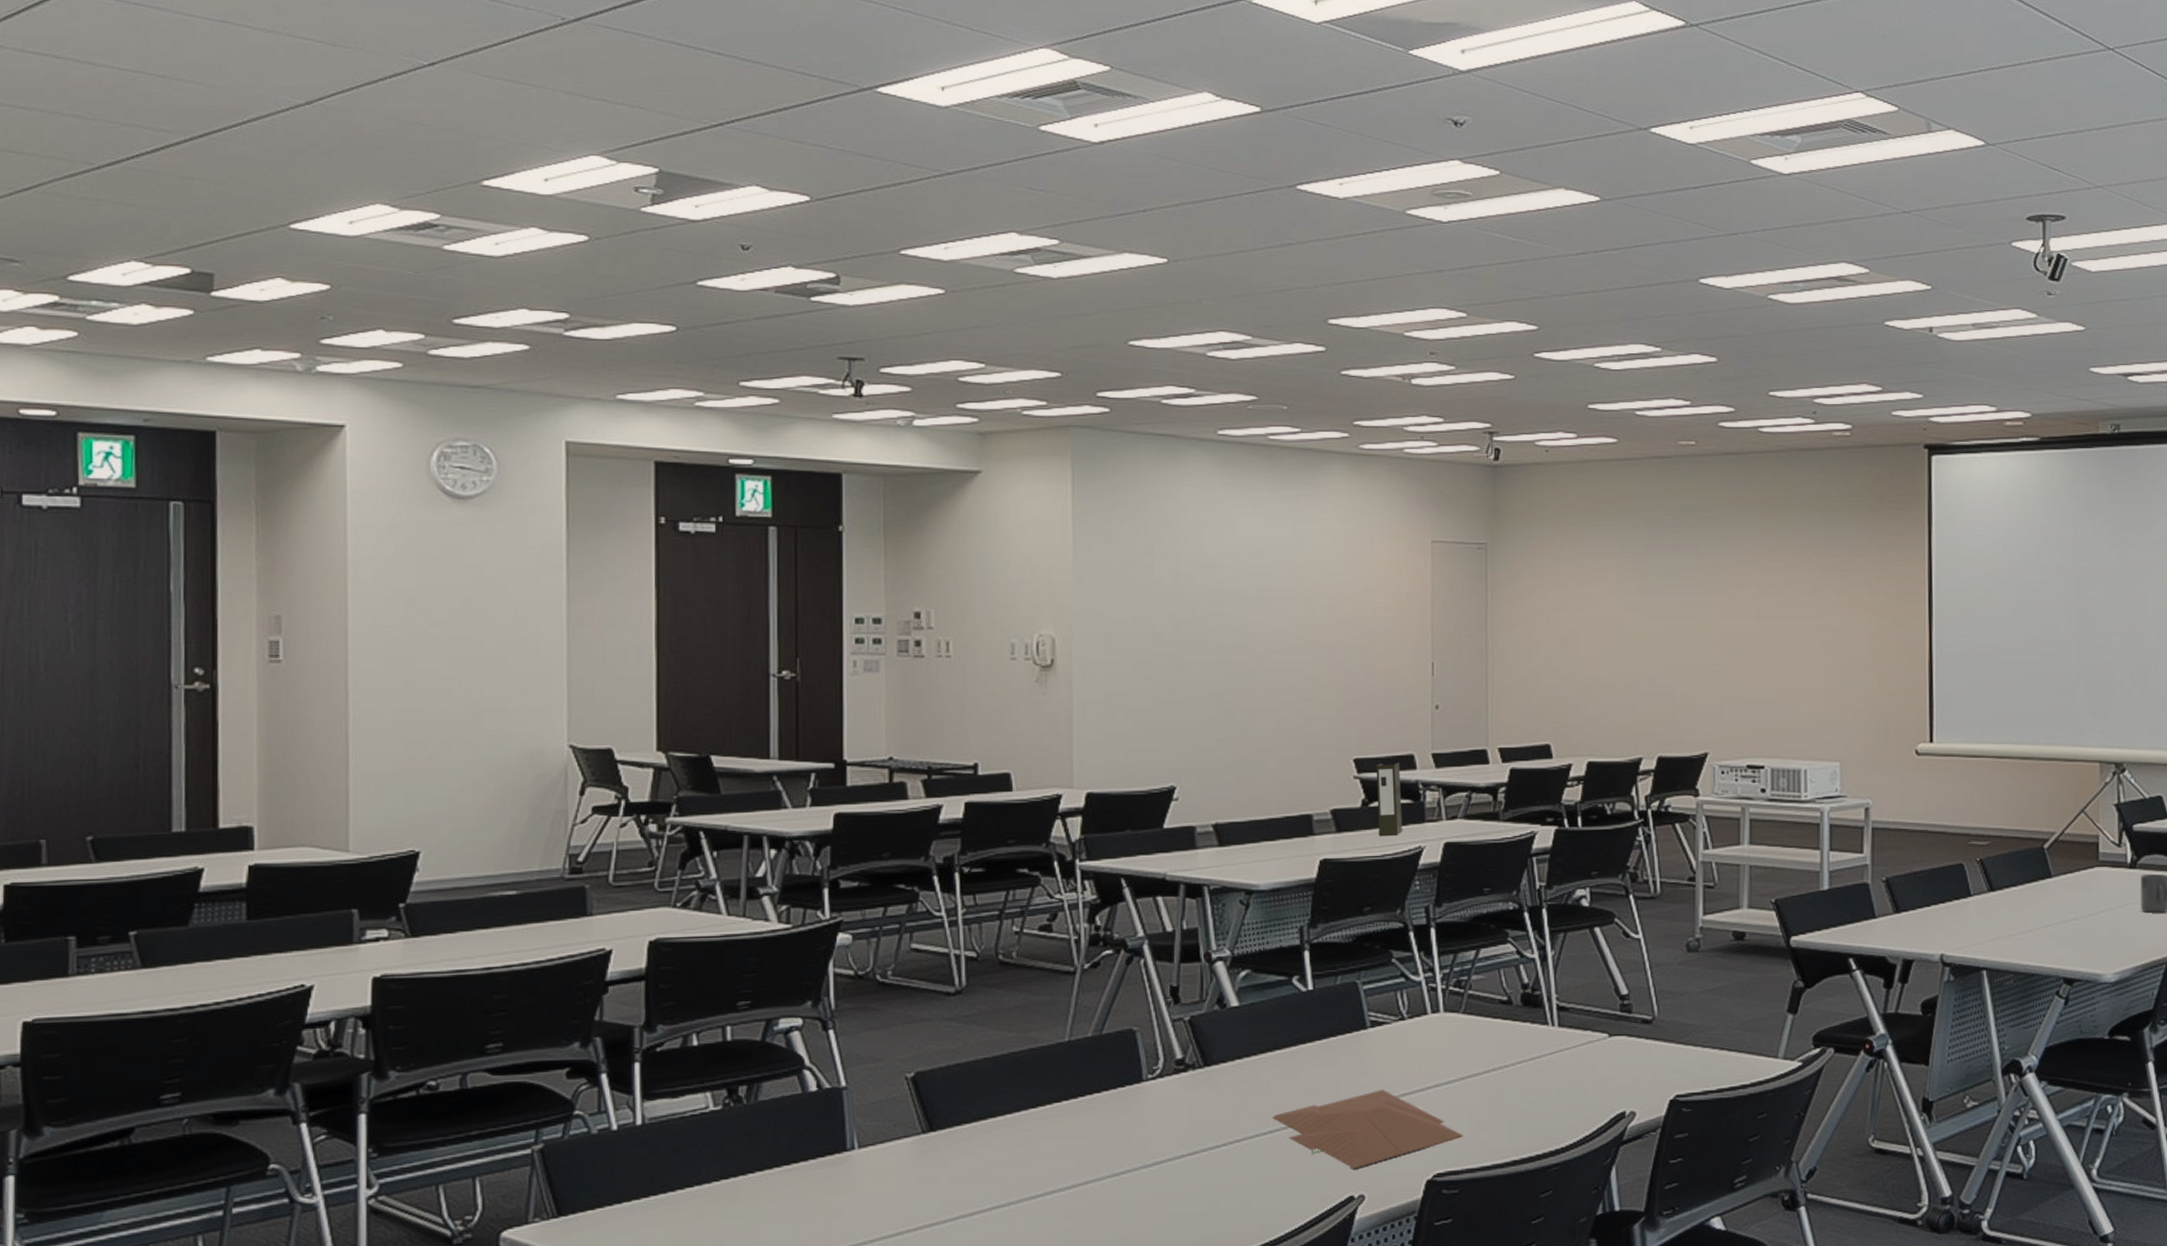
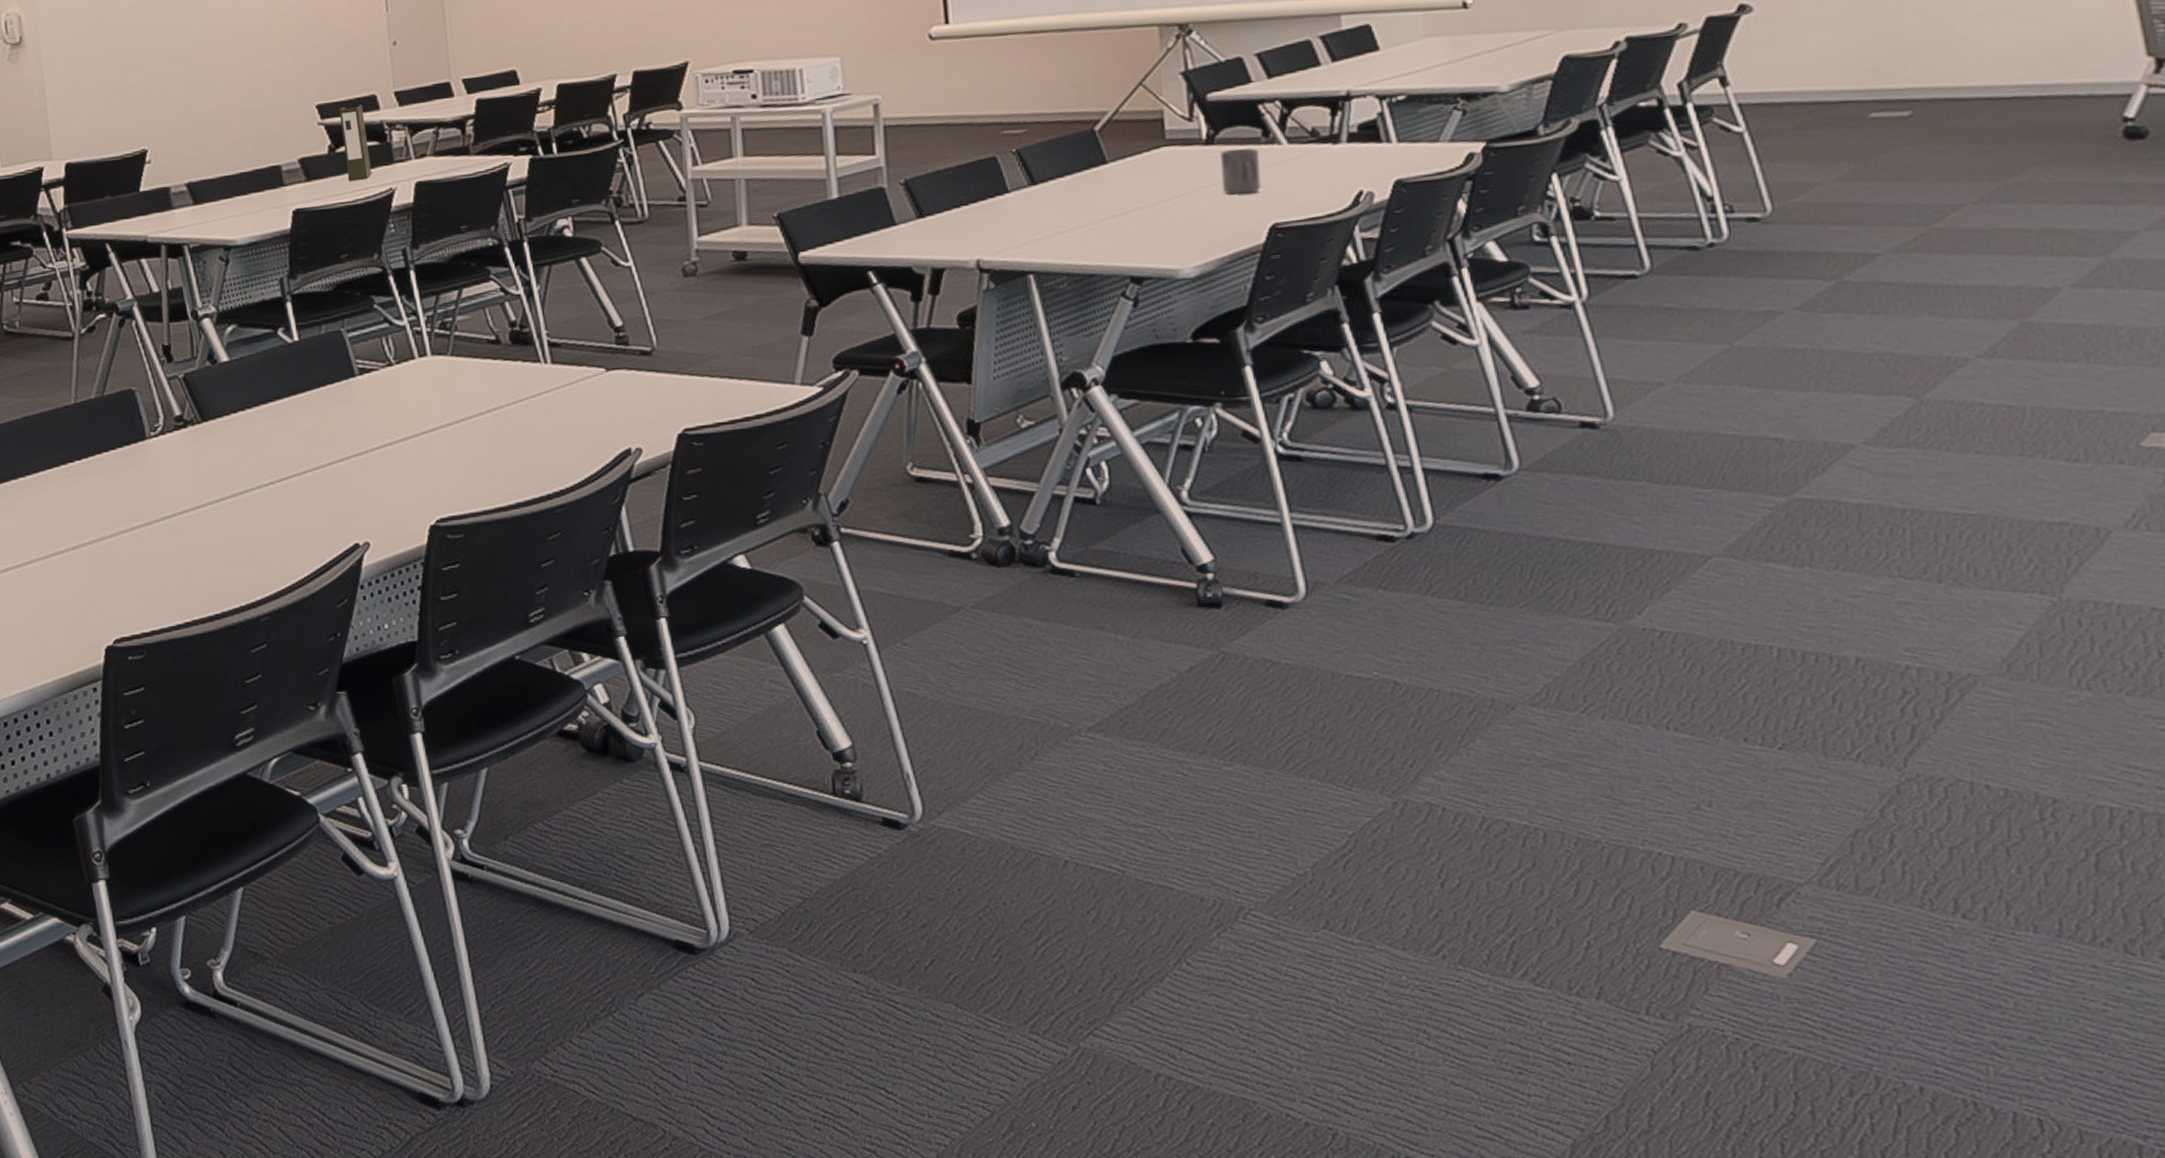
papers: present [1272,1089,1463,1169] -> none [272,436,463,517]

